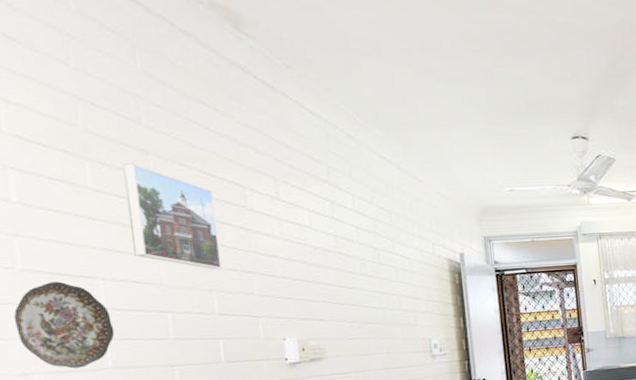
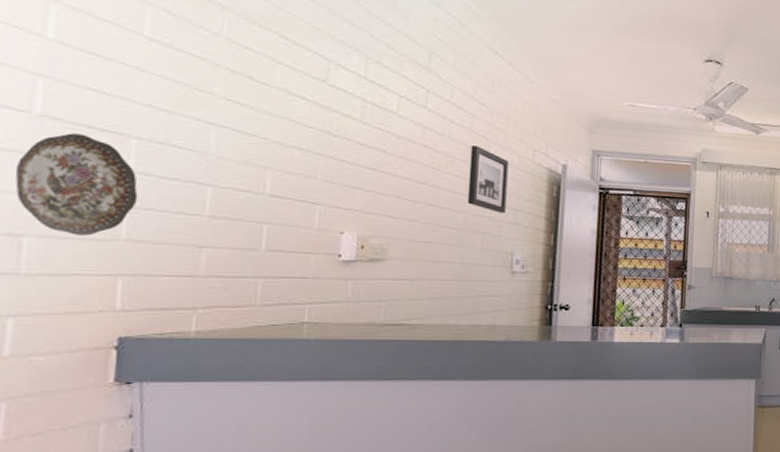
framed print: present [122,163,222,270] -> none [182,15,292,146]
wall art: none [378,247,418,305] -> present [467,145,509,213]

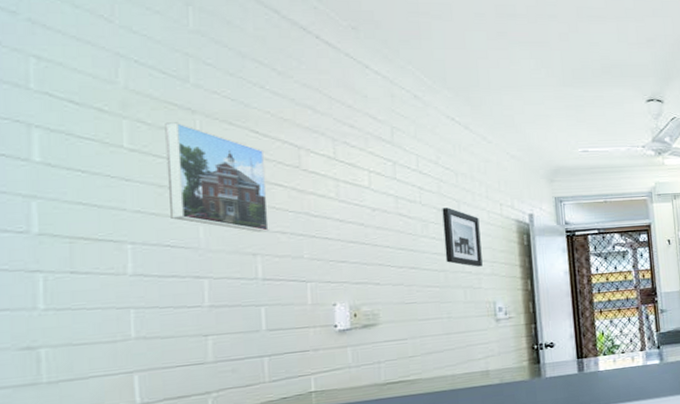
decorative plate: present [15,133,138,236] -> none [23,246,141,341]
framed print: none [182,15,292,146] -> present [165,122,269,233]

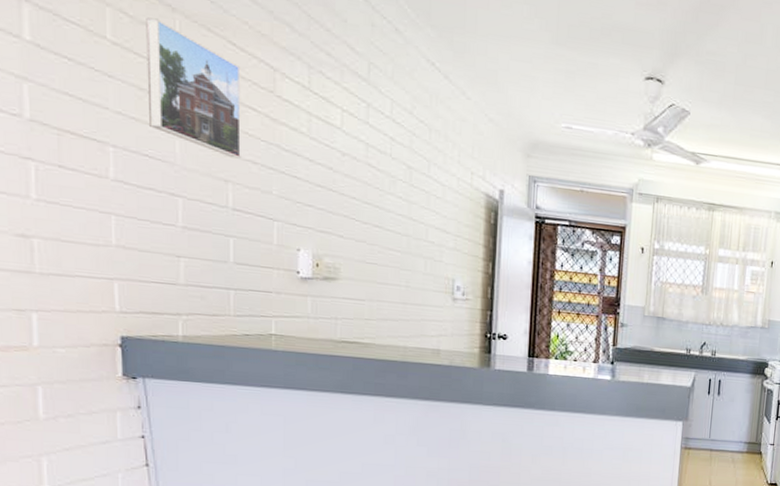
wall art: present [442,208,483,267] -> none [410,165,448,239]

